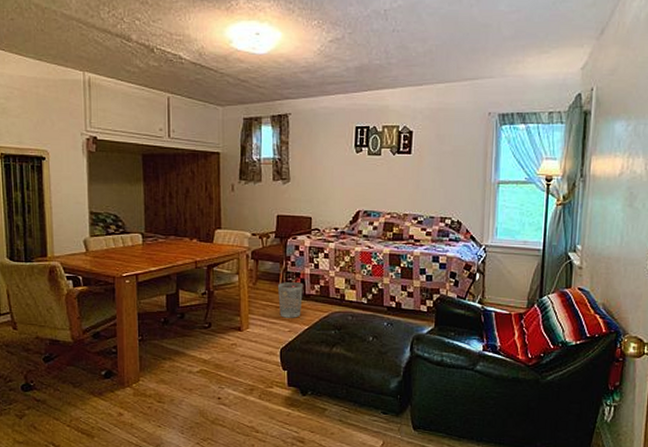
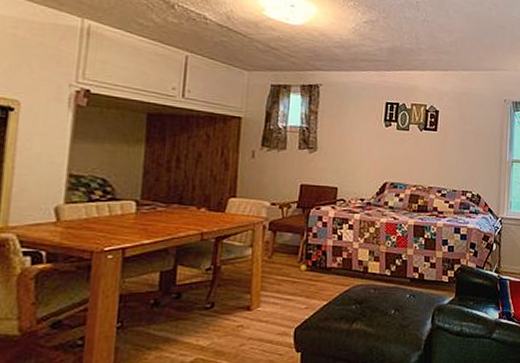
wastebasket: present [278,282,303,318] -> none [296,255,324,294]

